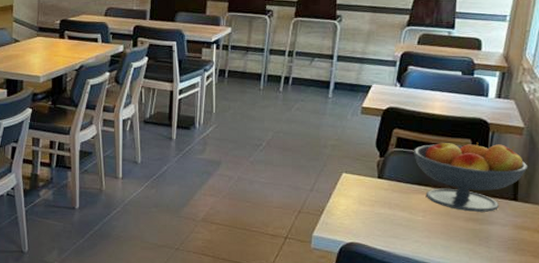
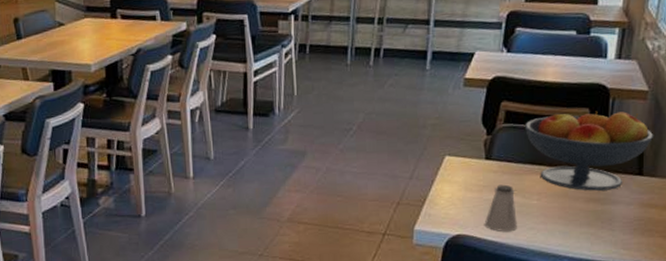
saltshaker: none [374,201,404,242] -> present [484,184,517,231]

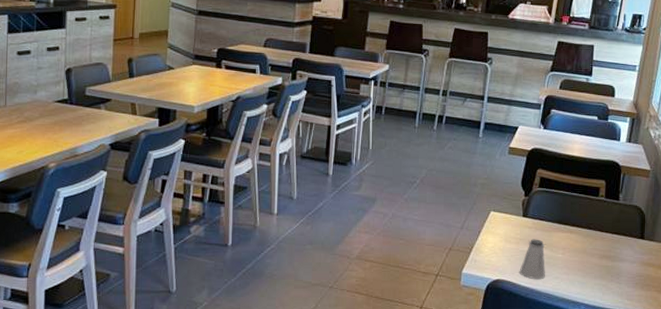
fruit bowl: present [524,111,654,191] -> none [554,181,654,250]

